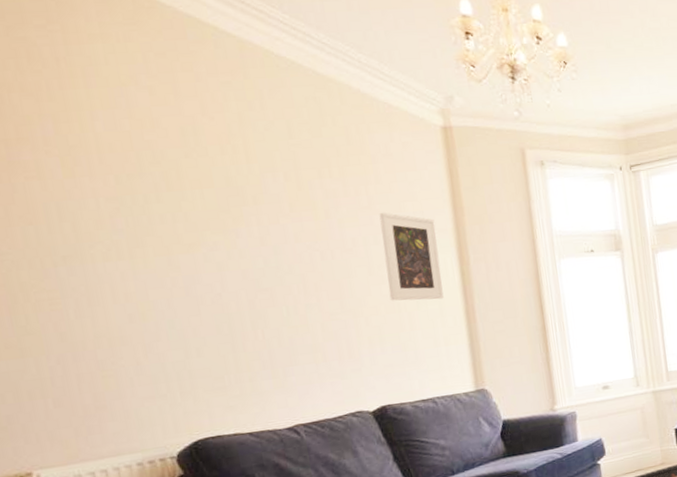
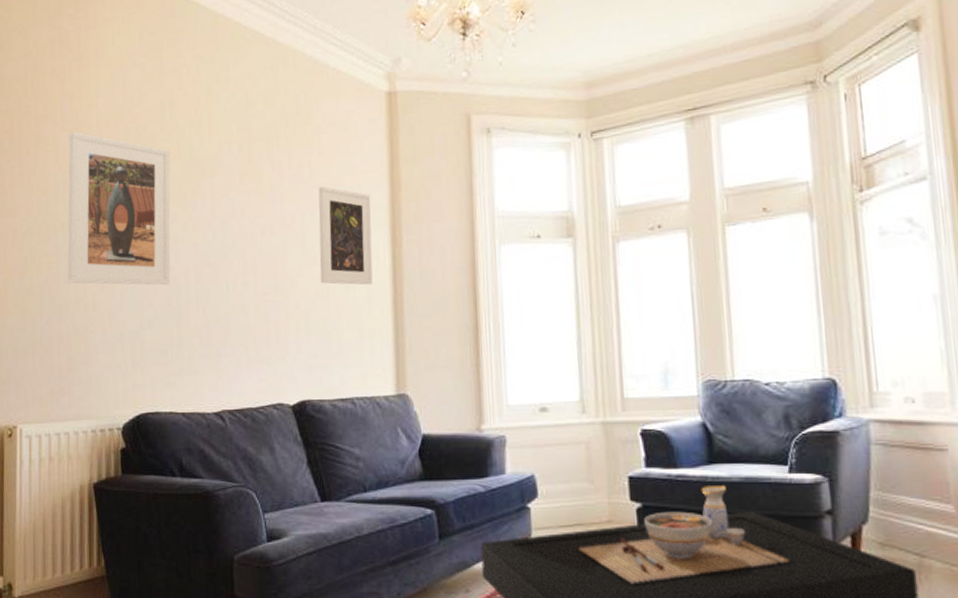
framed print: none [58,156,218,319] -> present [67,131,171,286]

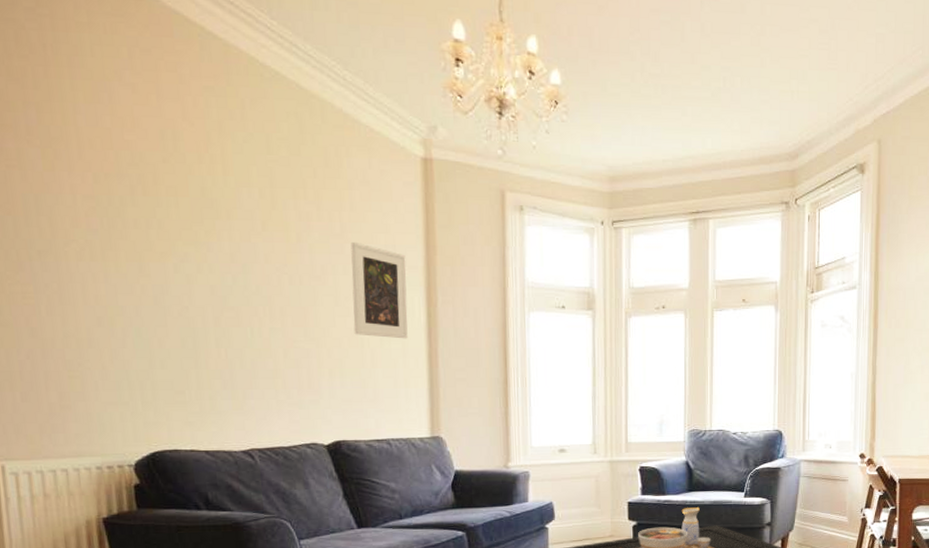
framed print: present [67,131,171,286] -> none [39,148,185,326]

